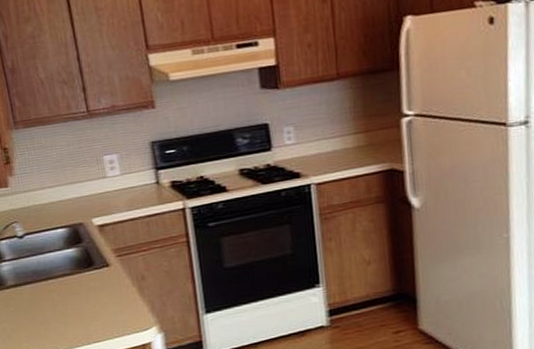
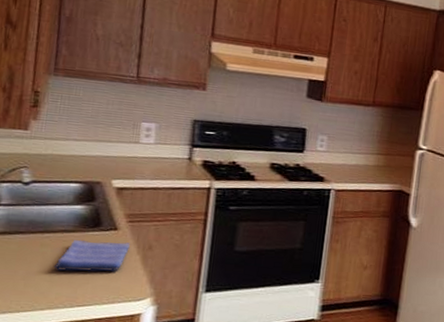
dish towel: none [64,276,125,312] -> present [54,239,130,272]

